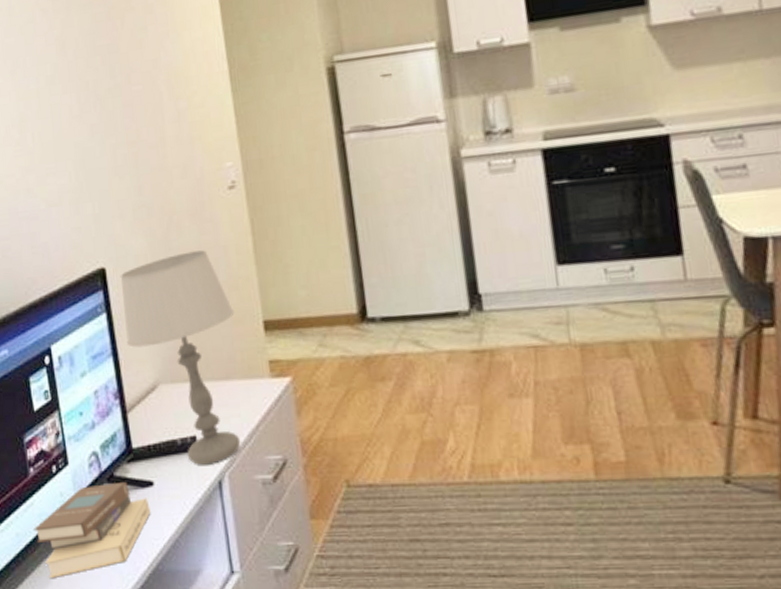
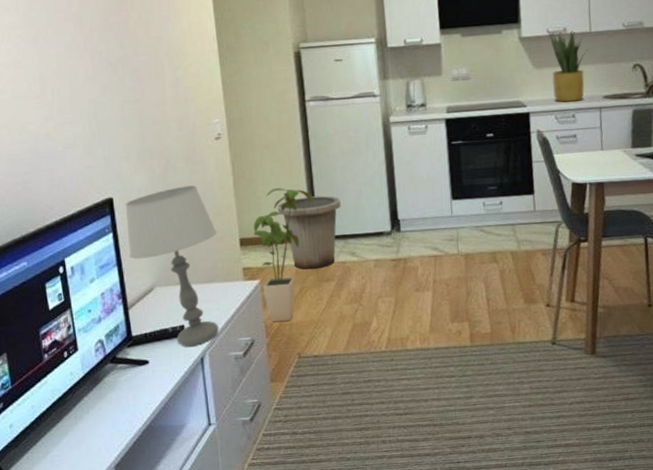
books: present [33,481,151,579] -> none [47,361,146,439]
house plant: none [281,251,359,436] -> present [253,188,313,322]
trash can: none [310,261,398,364] -> present [277,195,341,270]
planter: none [693,10,759,117] -> present [548,31,588,103]

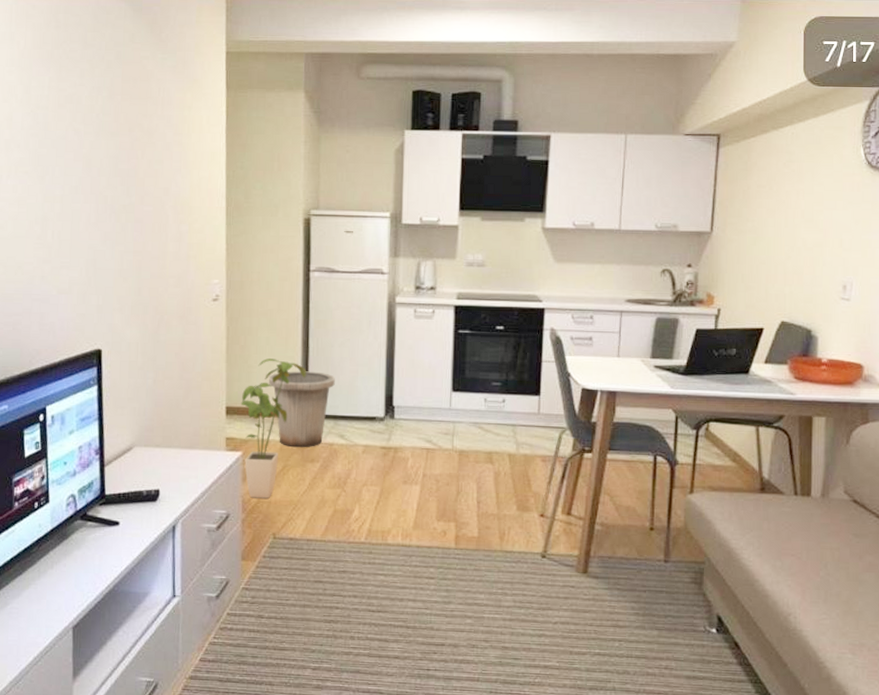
table lamp: present [125,185,219,347] -> none [112,345,204,513]
planter: present [548,31,588,103] -> none [572,226,615,303]

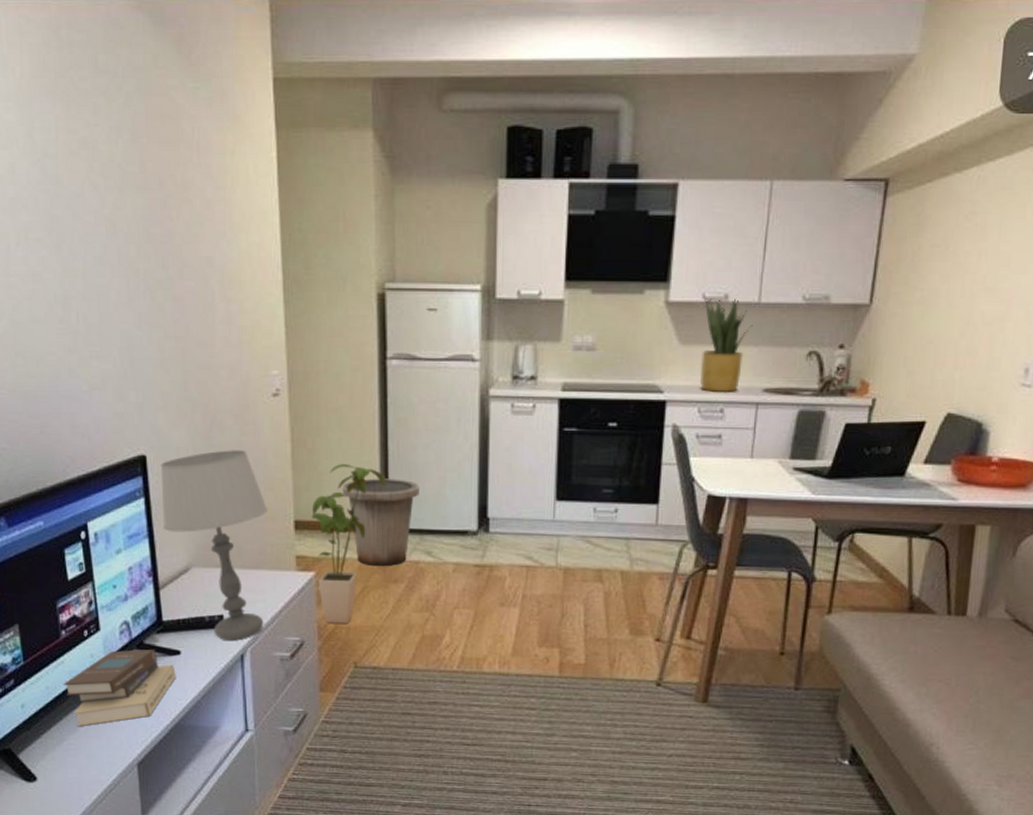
books: none [12,520,114,592] -> present [63,649,176,727]
table lamp: none [112,345,204,513] -> present [160,450,269,640]
planter: none [572,226,615,303] -> present [699,298,753,393]

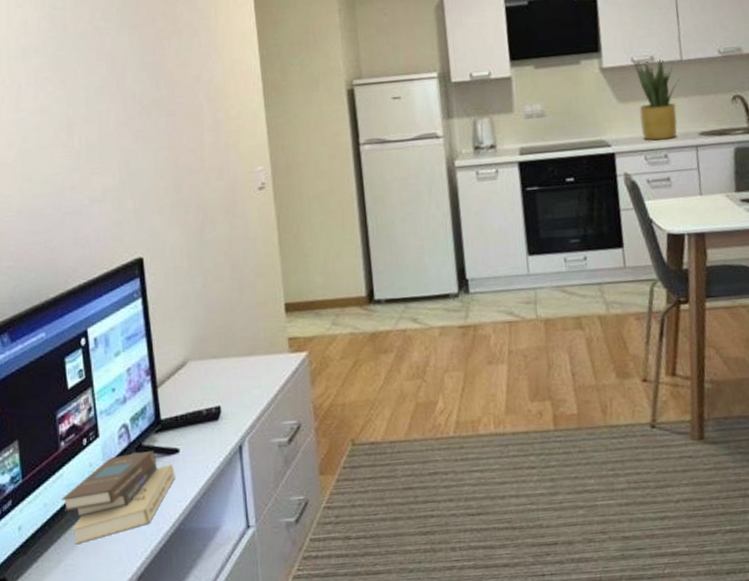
table lamp: present [160,450,269,640] -> none [156,242,261,432]
house plant: present [311,464,386,624] -> none [300,244,368,402]
trash can: present [342,478,420,567] -> none [327,252,401,339]

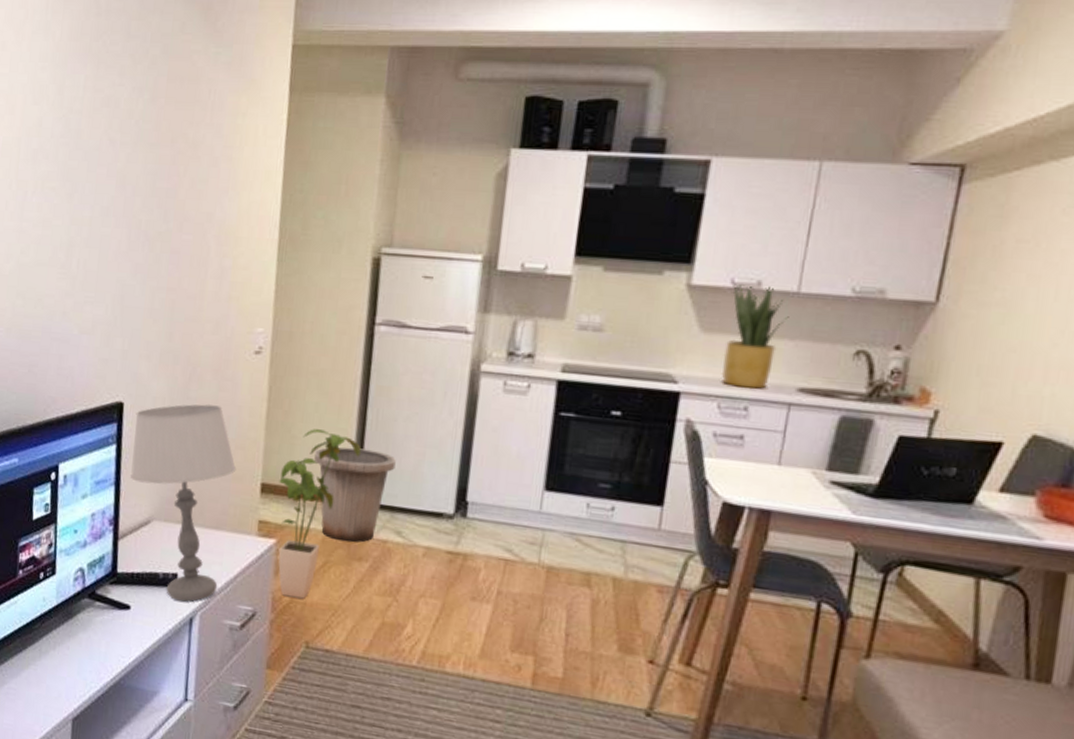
books: present [62,450,175,545] -> none [13,597,123,672]
table lamp: none [156,242,261,432] -> present [131,404,237,602]
house plant: none [300,244,368,402] -> present [278,429,361,599]
trash can: none [327,252,401,339] -> present [314,446,396,542]

